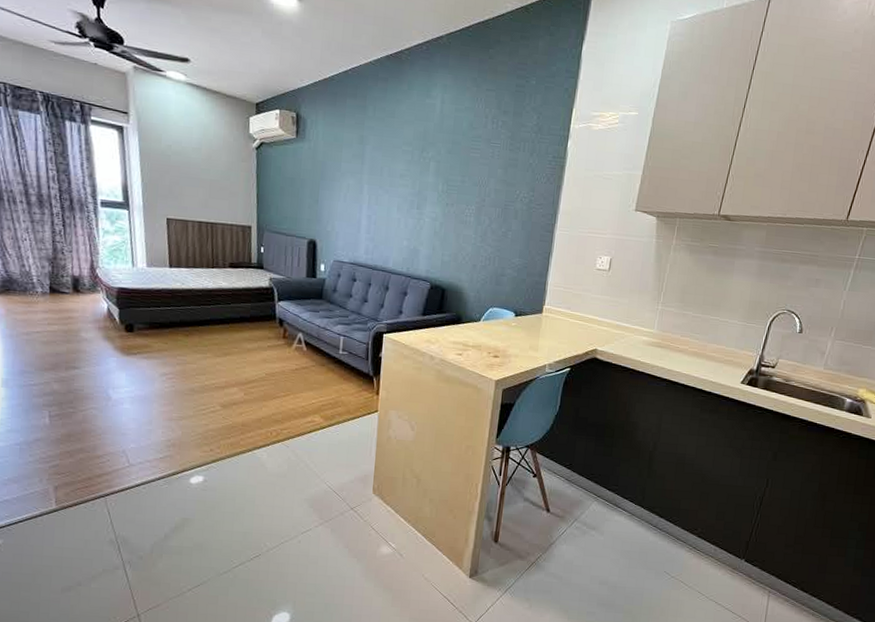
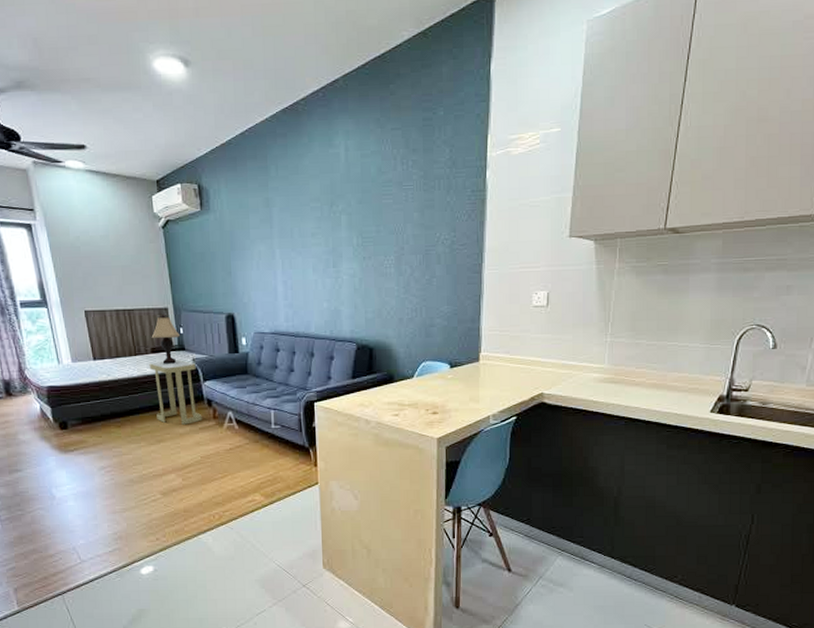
side table: none [225,276,272,341] -> present [149,360,202,425]
lamp: none [231,232,261,281] -> present [151,315,181,365]

